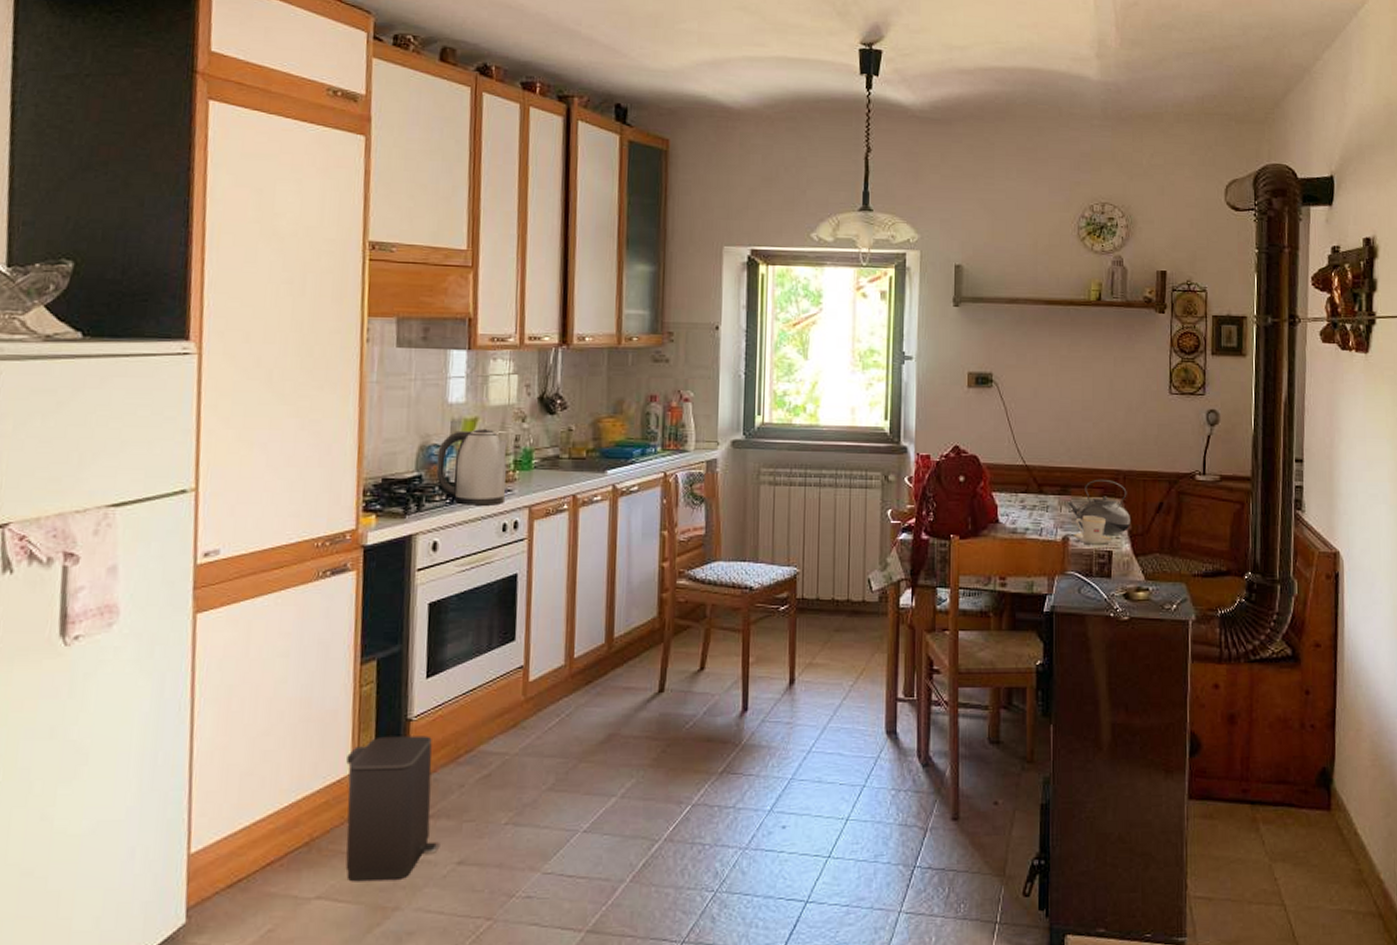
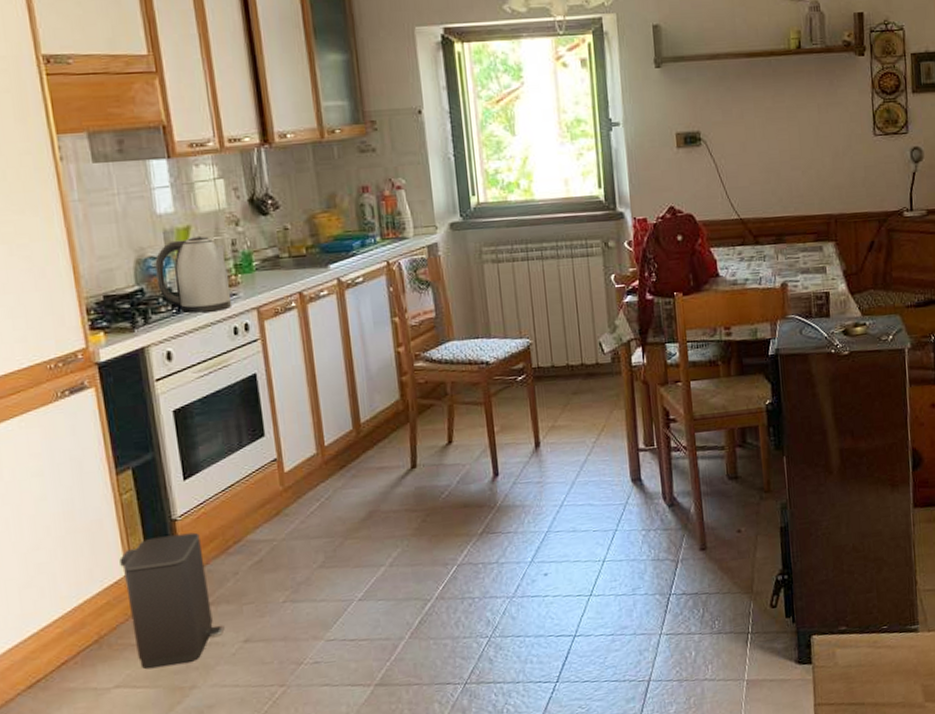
teakettle: present [1067,479,1132,536] -> none [783,224,846,279]
teacup: present [1073,516,1113,545] -> none [791,260,829,288]

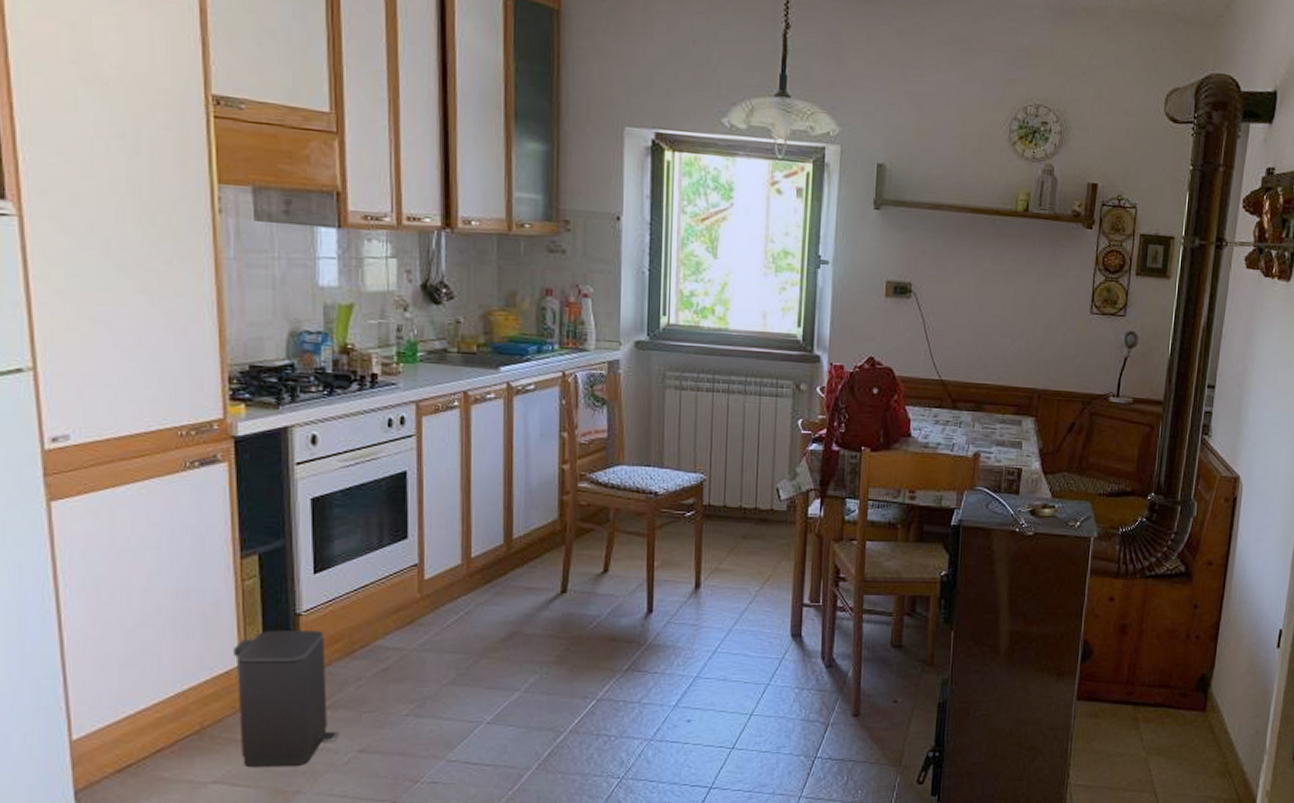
kettle: present [155,235,232,314] -> none [310,315,390,399]

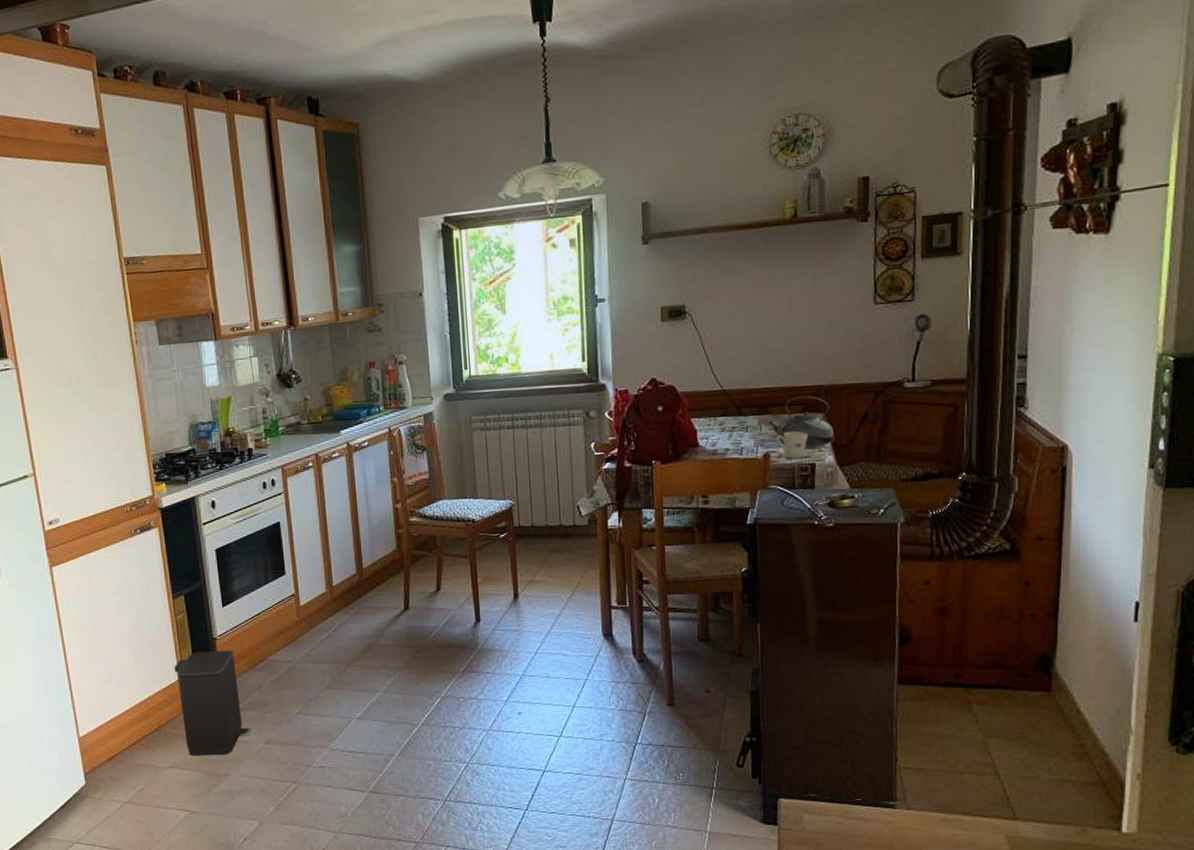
teakettle: none [980,396,1043,454] -> present [767,395,835,450]
teacup: none [984,433,1023,462] -> present [774,431,815,459]

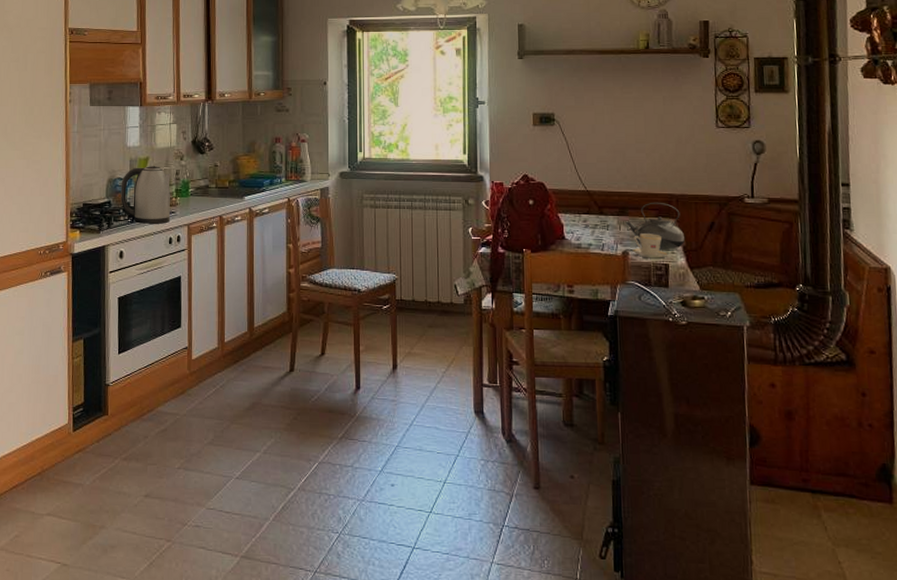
pedal bin: present [174,650,251,755] -> none [65,396,132,505]
kettle: none [204,405,262,470] -> present [121,165,171,224]

